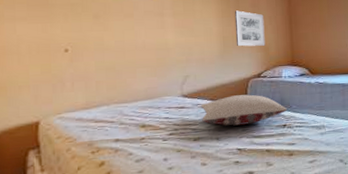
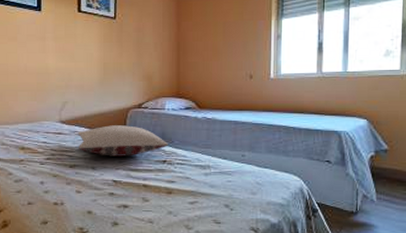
wall art: present [234,10,265,47] -> none [117,35,149,74]

